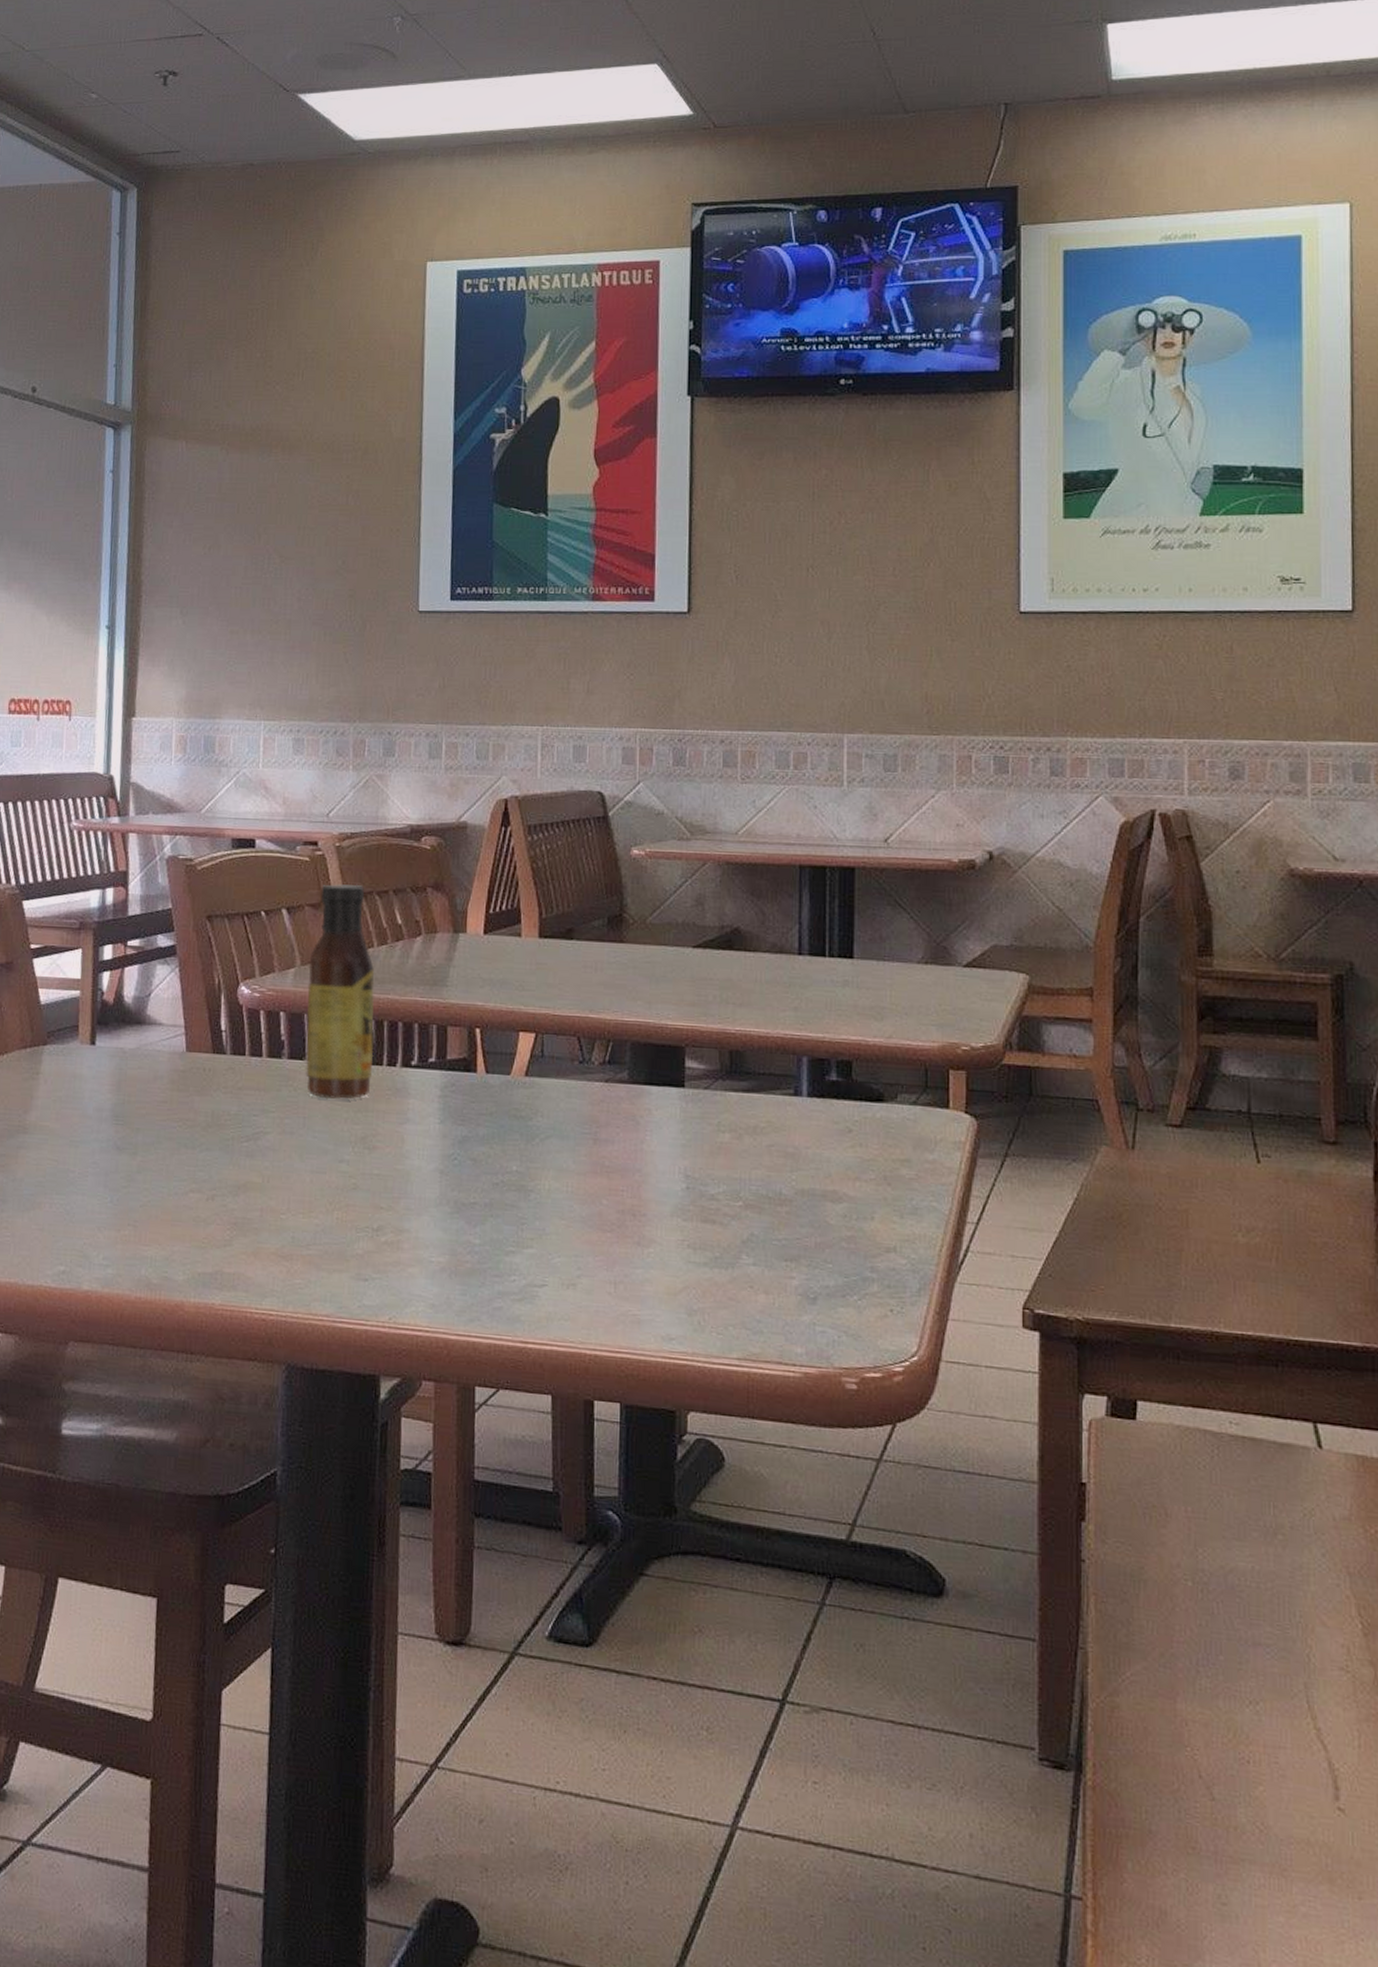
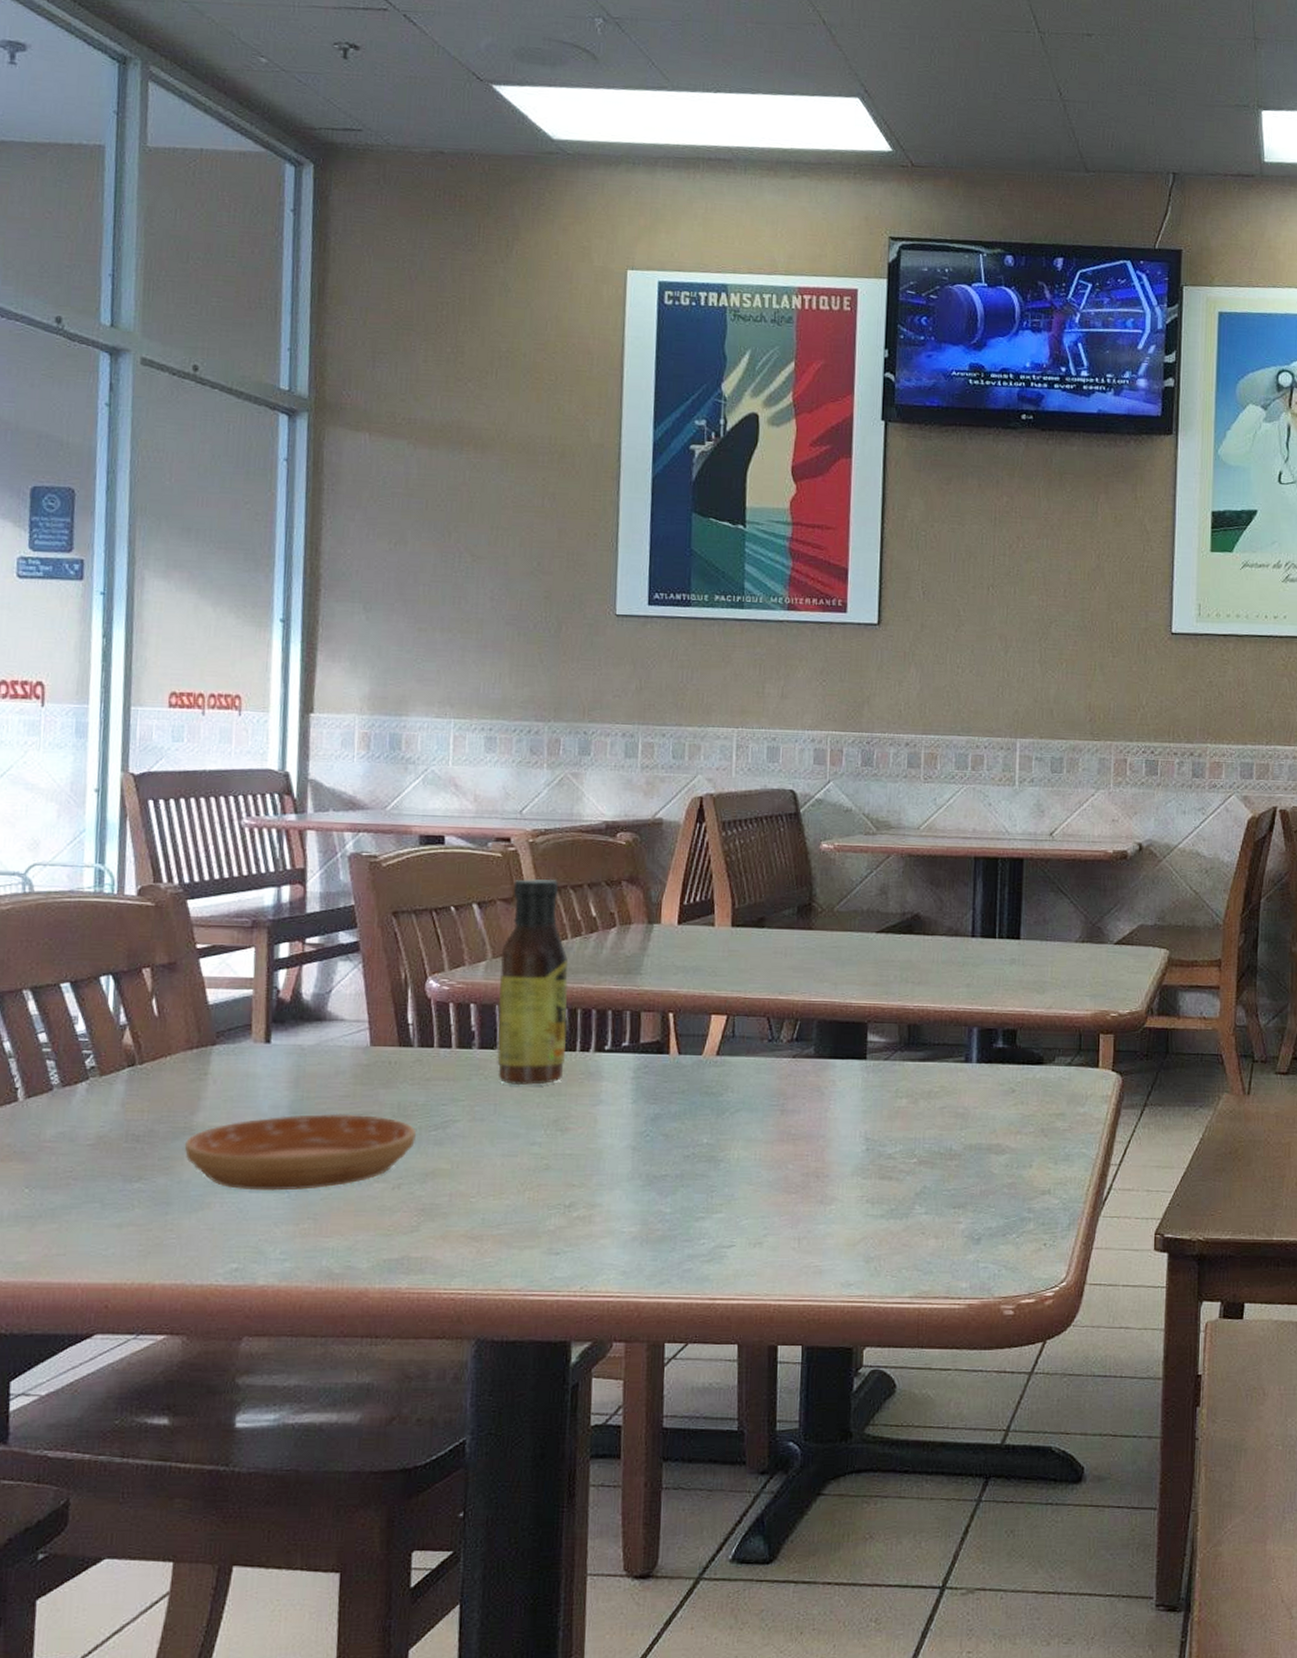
saucer: none [18,1118,229,1195] -> present [184,1113,416,1191]

